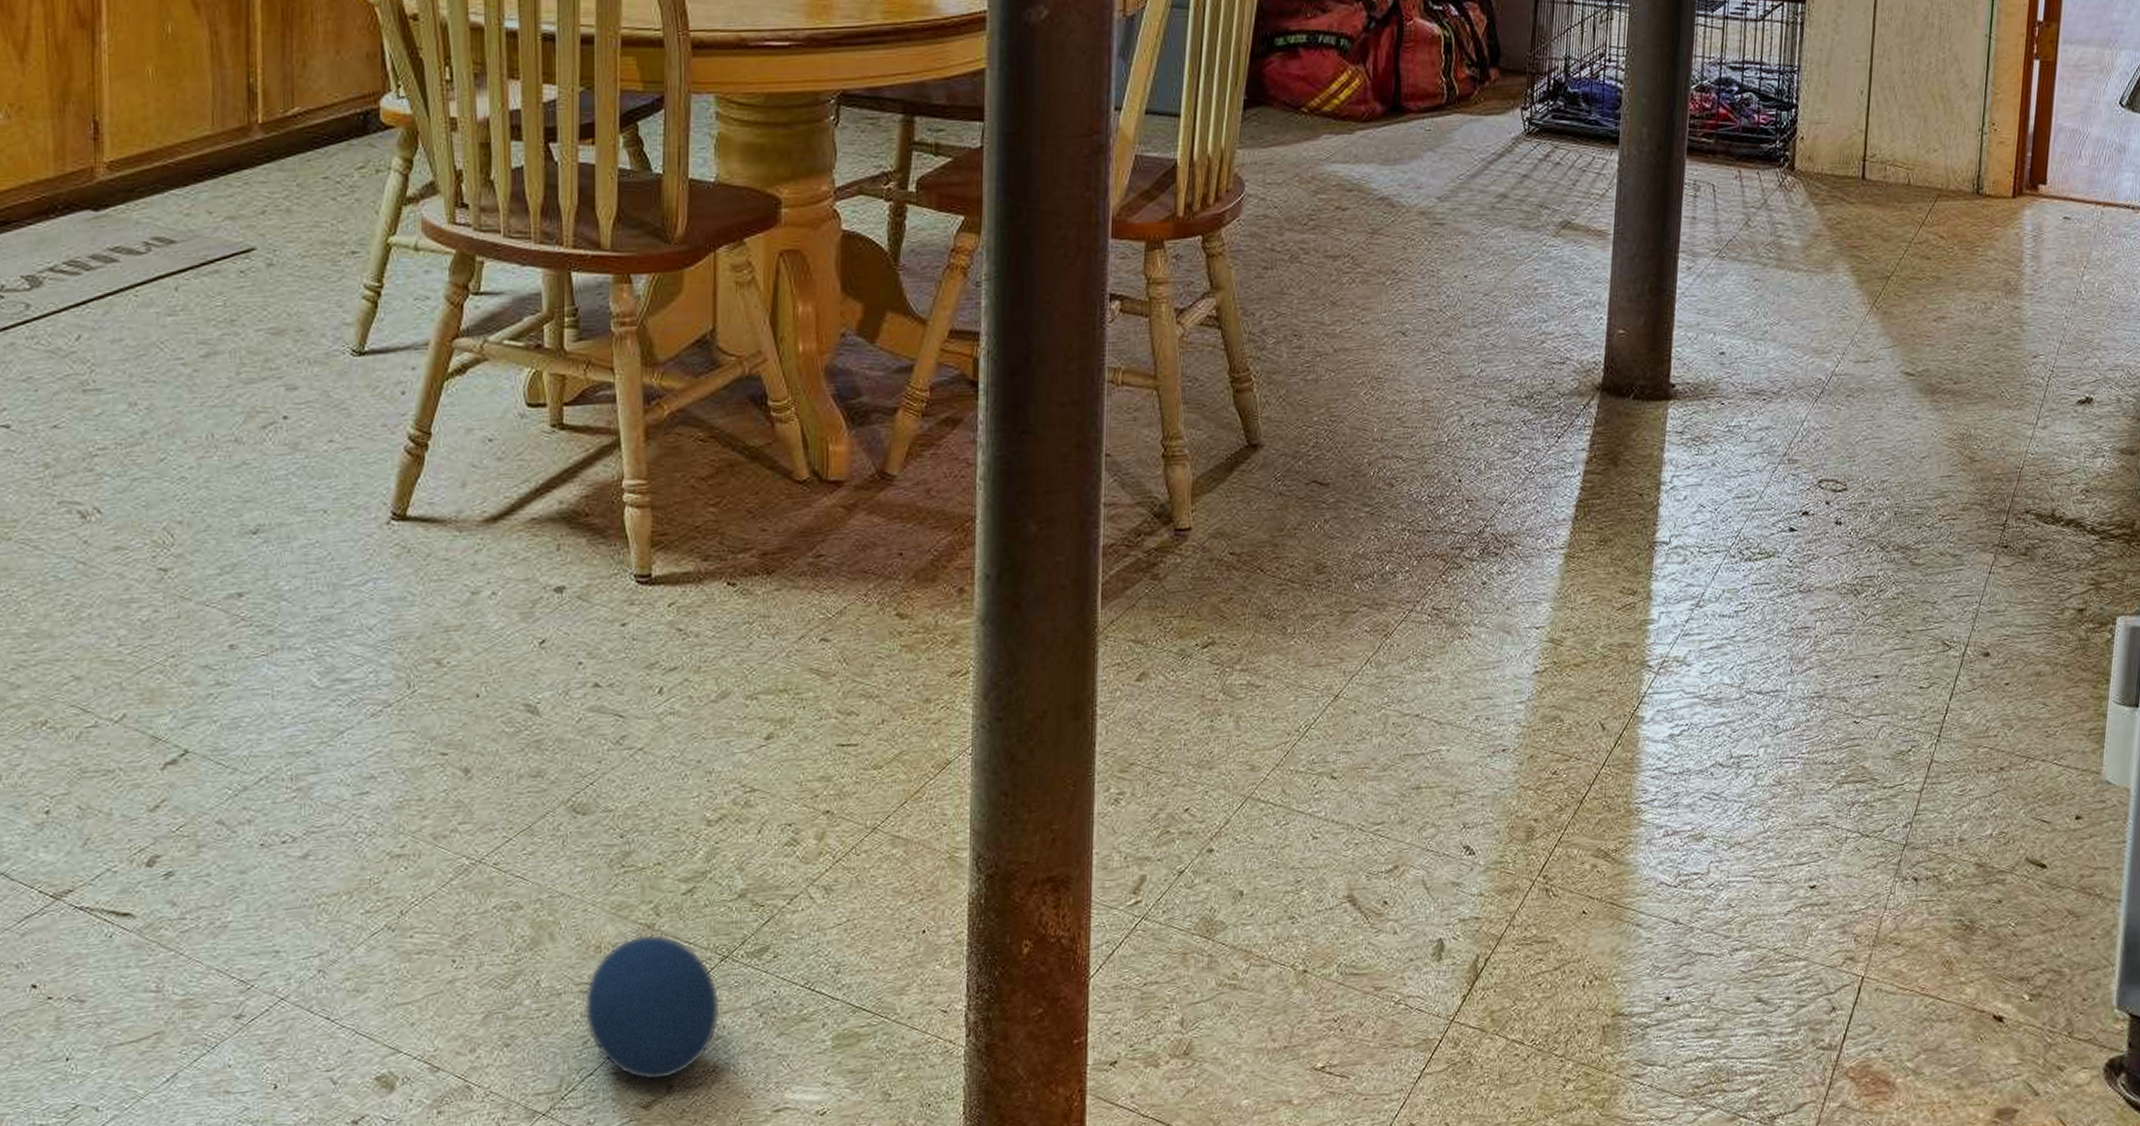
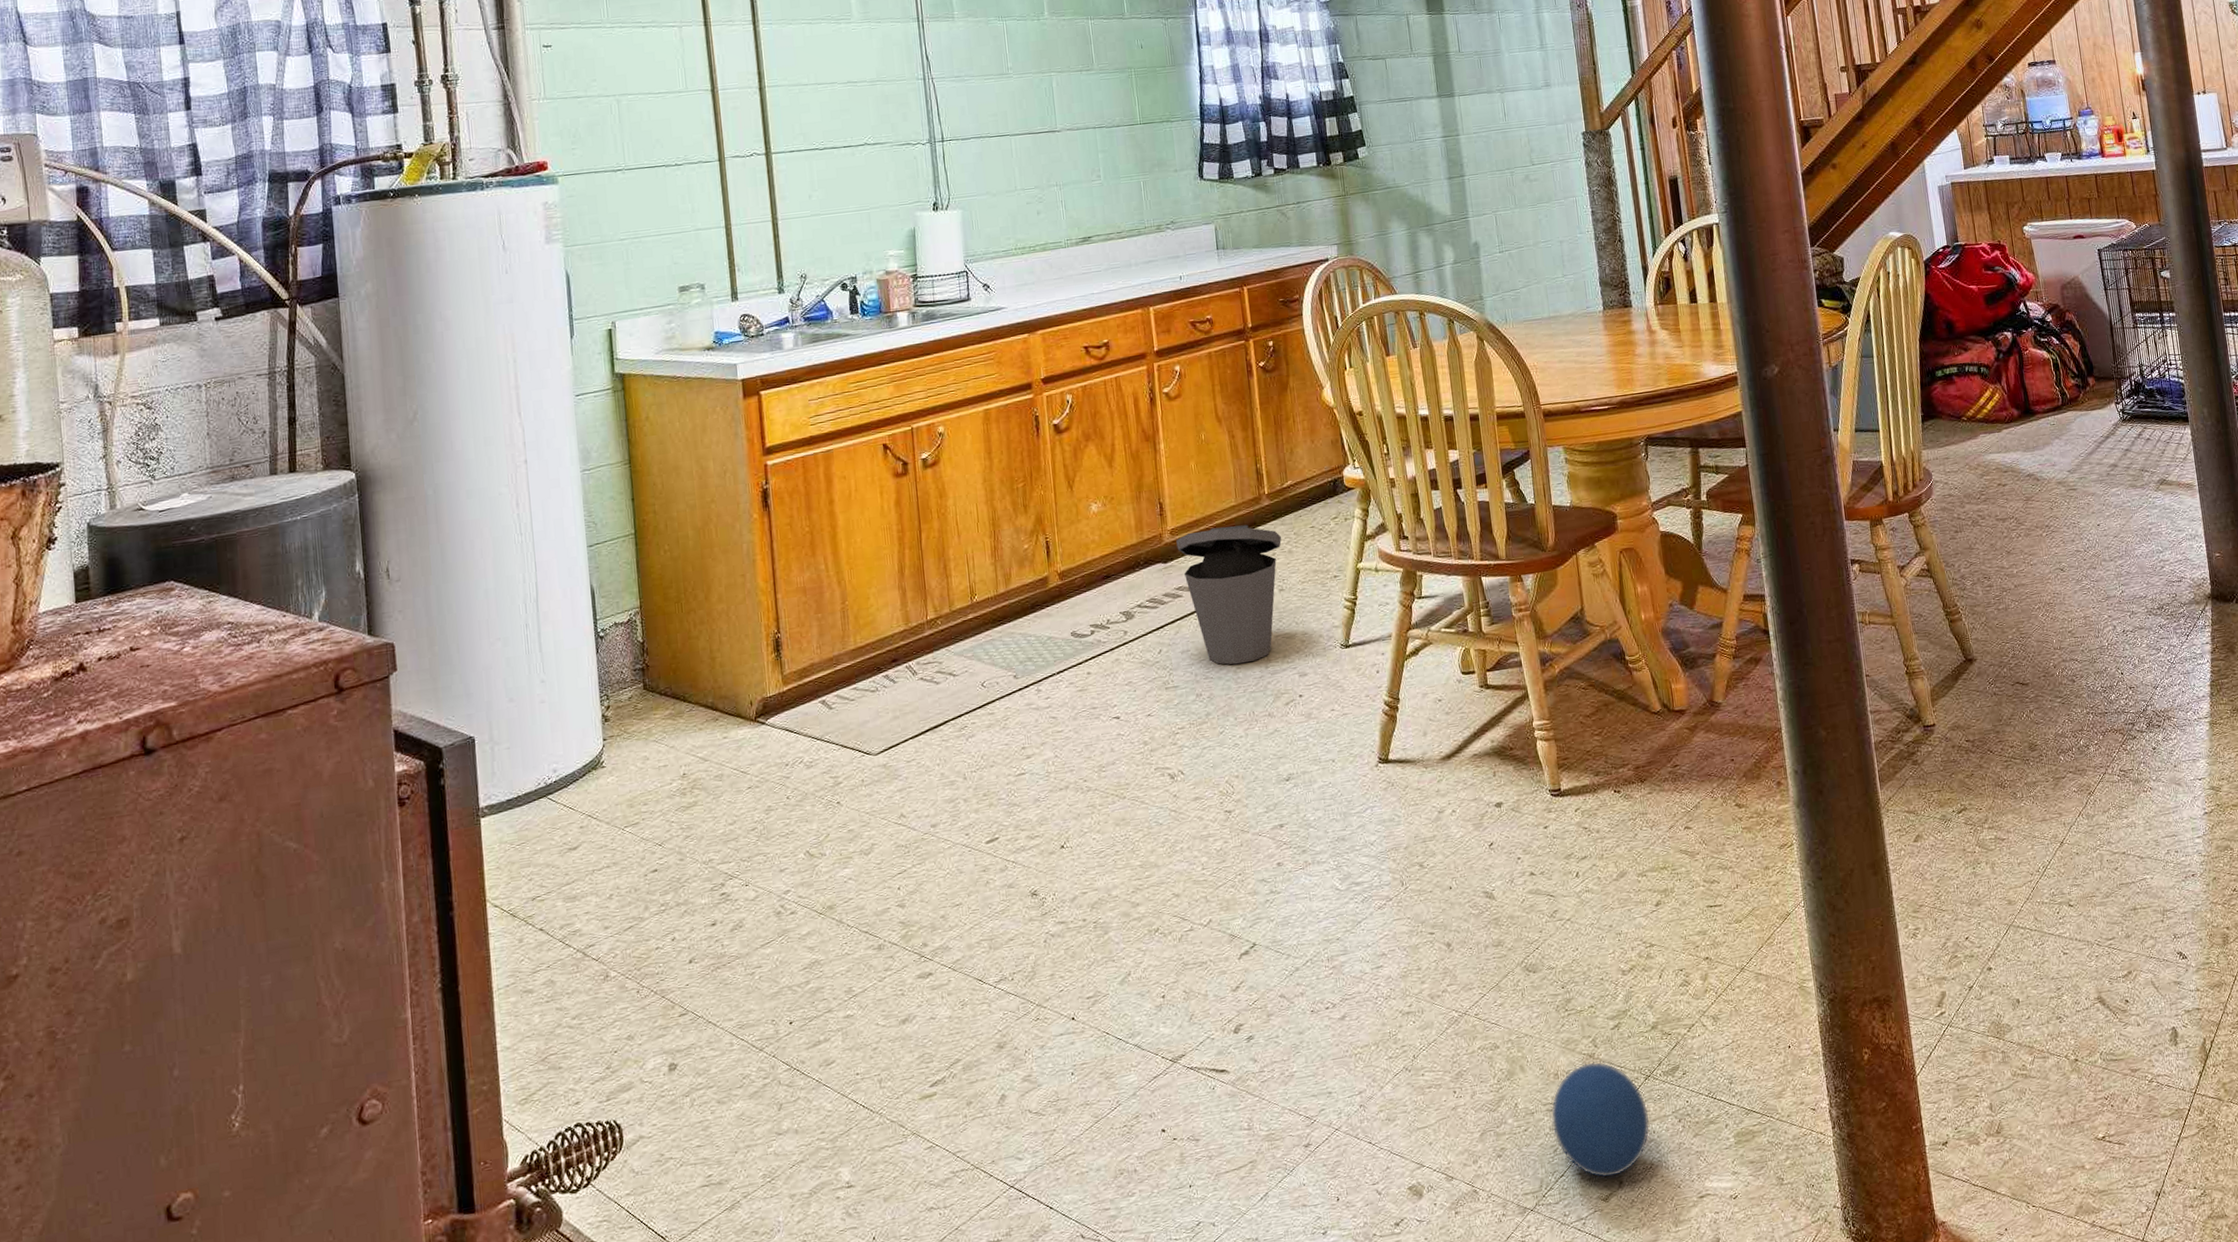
trash can: none [116,165,278,366] -> present [1176,524,1282,665]

